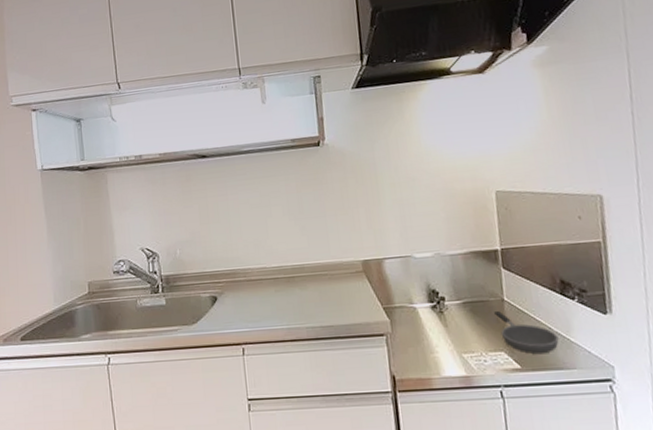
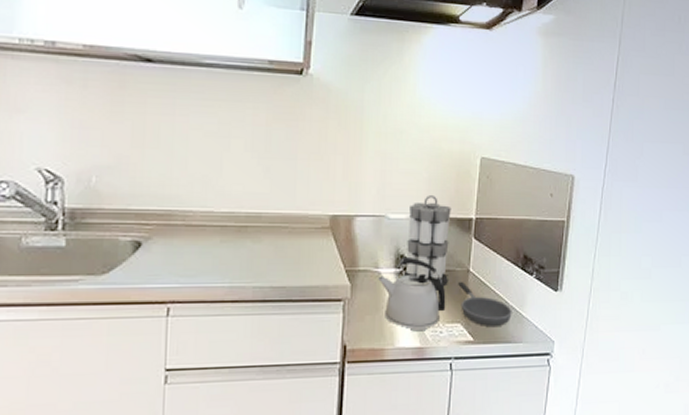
kettle: none [414,291,486,361] -> present [378,256,446,332]
spice rack: none [433,232,484,316] -> present [405,195,452,286]

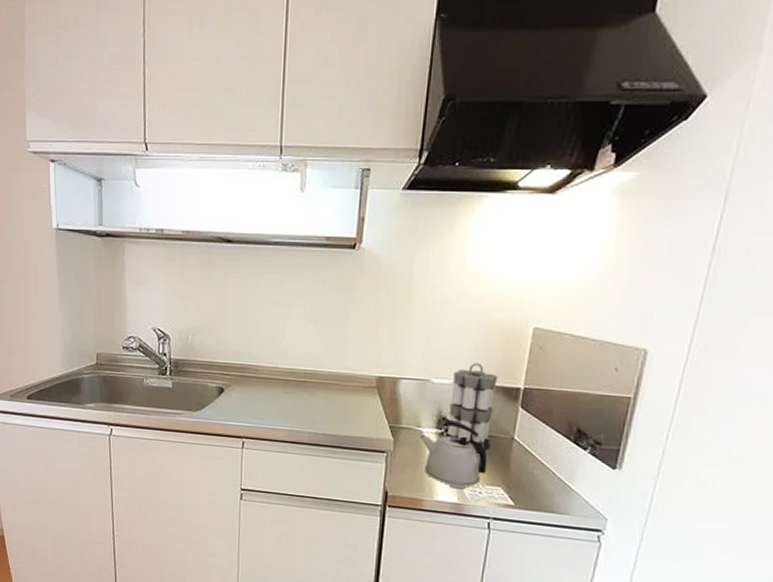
frying pan: present [458,282,512,328] -> none [501,448,560,496]

